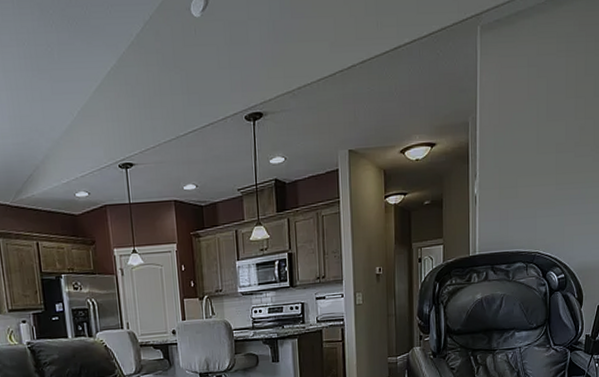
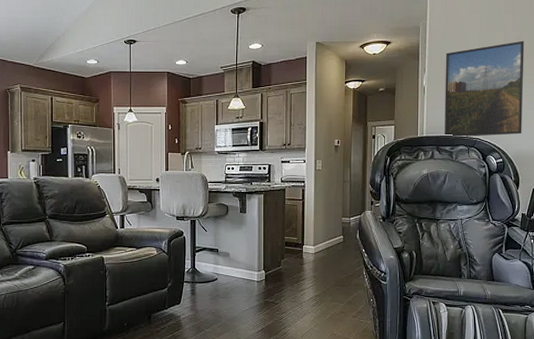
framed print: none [499,130,589,254] -> present [444,40,525,138]

